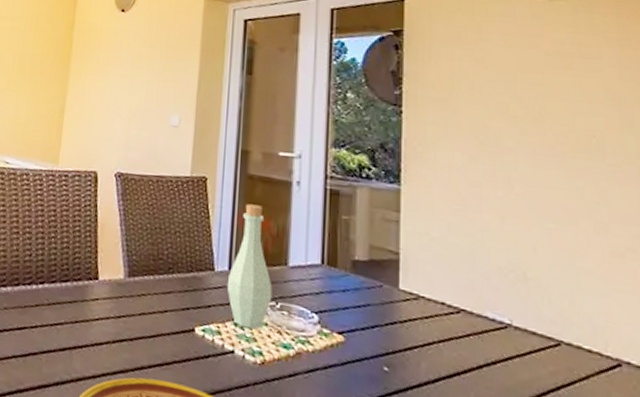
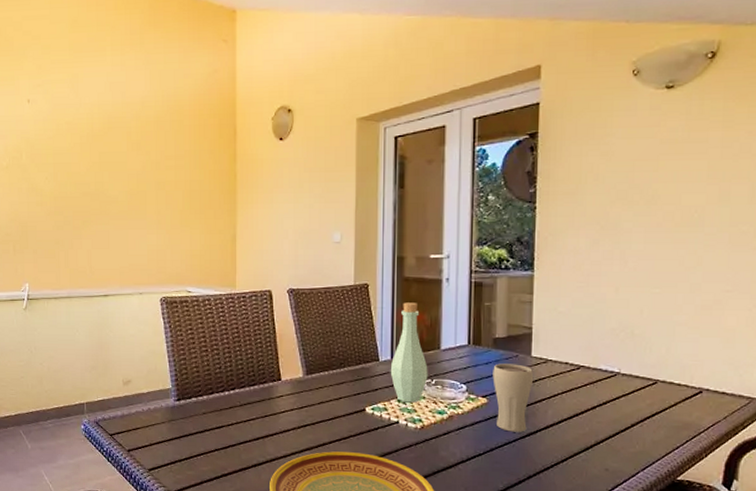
drinking glass: none [351,293,401,388] -> present [493,363,533,432]

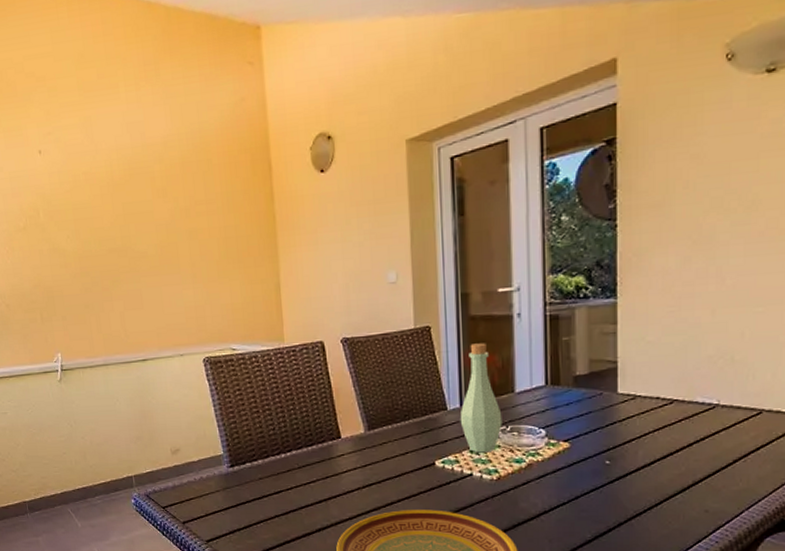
drinking glass: present [493,363,533,432] -> none [574,402,620,477]

